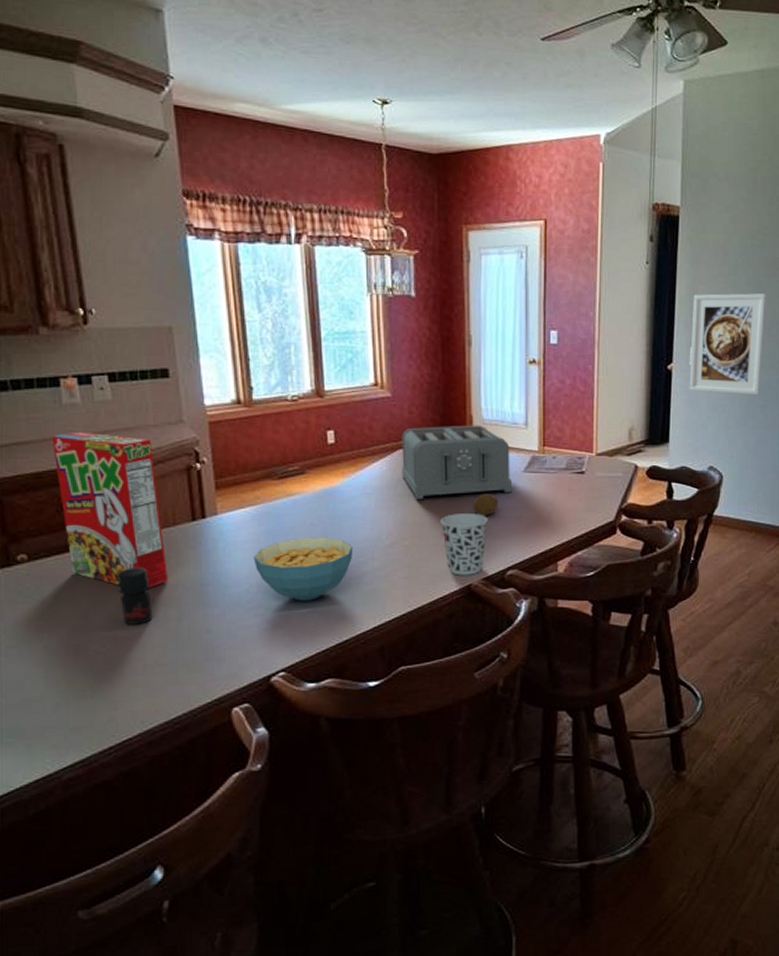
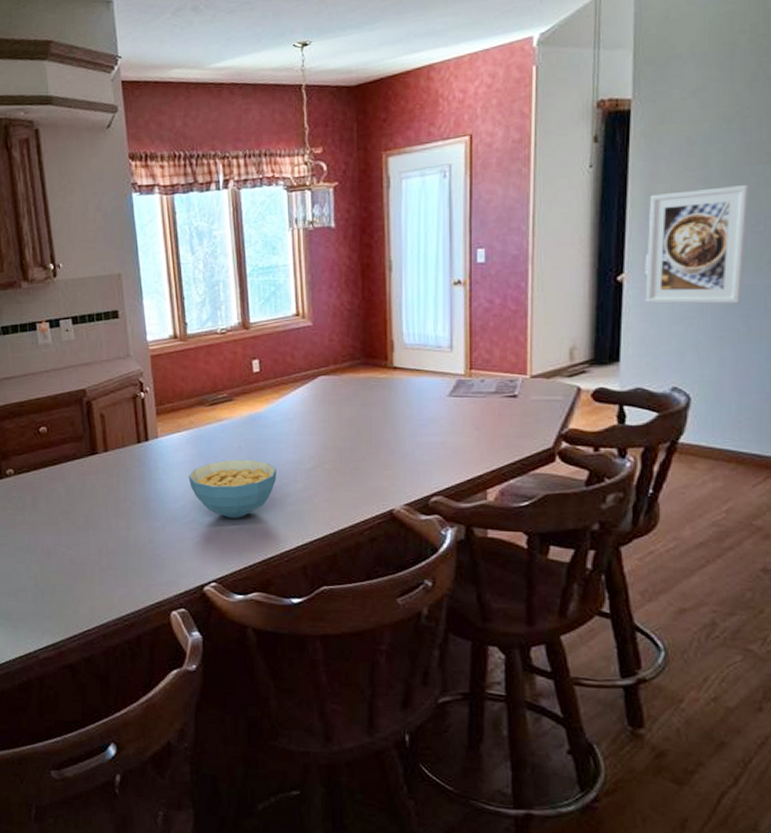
cereal box: present [51,431,168,589] -> none [31,367,118,502]
jar: present [118,567,153,625] -> none [80,483,107,532]
toaster: present [402,425,511,500] -> none [323,350,435,425]
cup: present [440,513,489,575] -> none [361,439,411,500]
fruit: present [473,493,498,516] -> none [394,418,421,441]

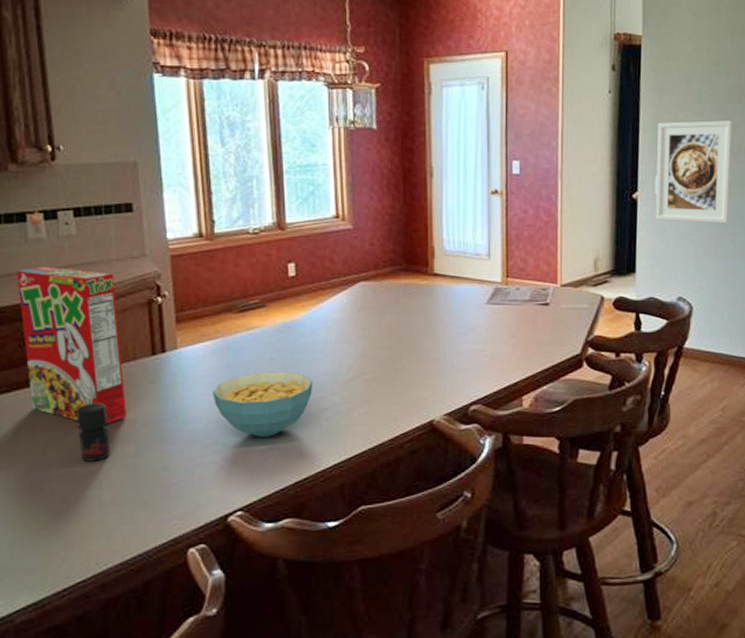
cereal box: none [31,367,118,502] -> present [16,266,127,425]
jar: none [80,483,107,532] -> present [76,403,111,462]

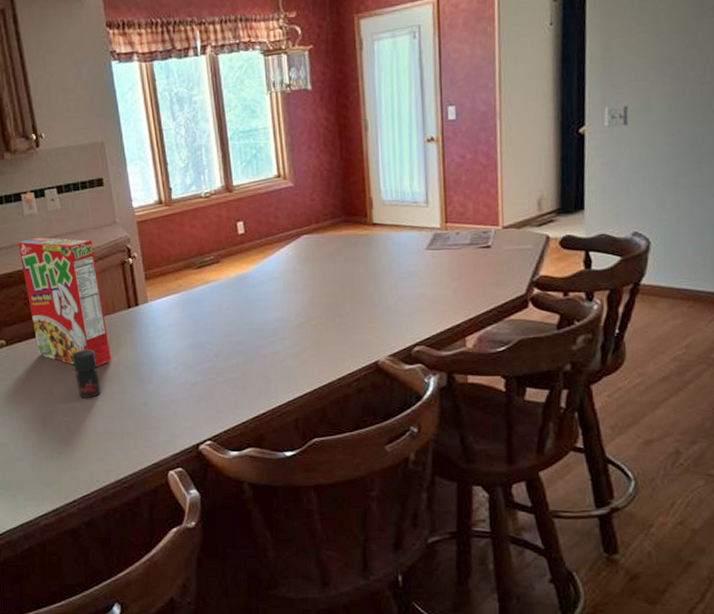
cereal bowl: present [212,371,313,437] -> none [179,319,266,377]
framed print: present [655,120,733,224] -> none [605,38,697,154]

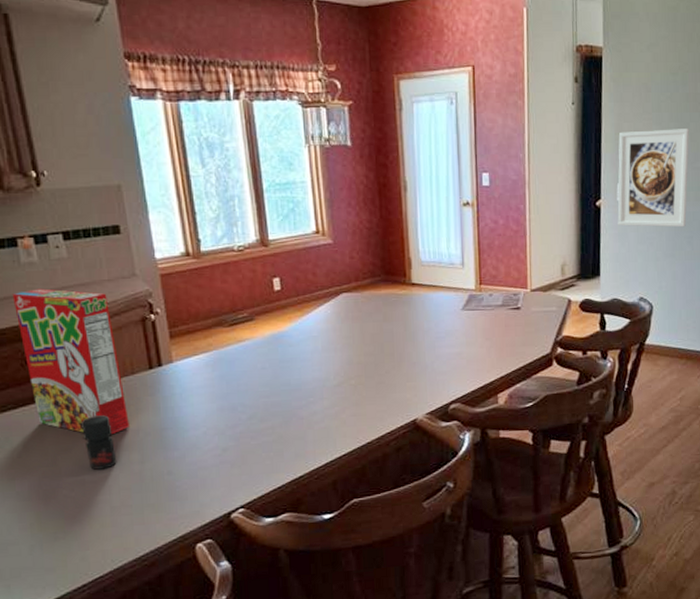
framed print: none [605,38,697,154] -> present [617,129,689,228]

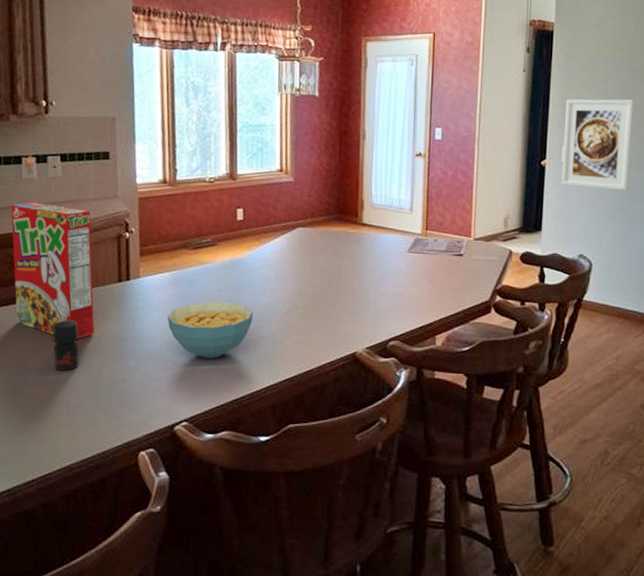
cereal bowl: none [209,379,303,441] -> present [167,301,254,358]

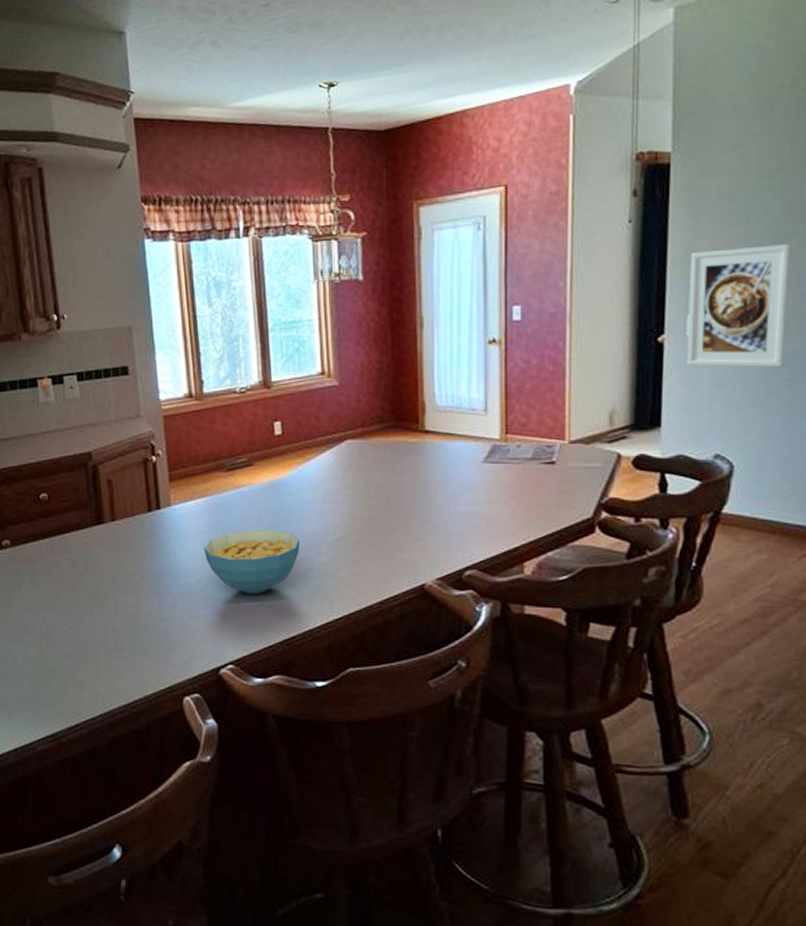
cereal box: present [10,202,95,340] -> none [30,427,126,576]
jar: present [52,320,79,371] -> none [84,555,113,610]

